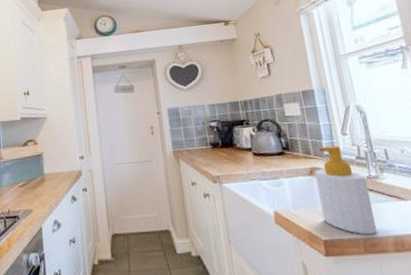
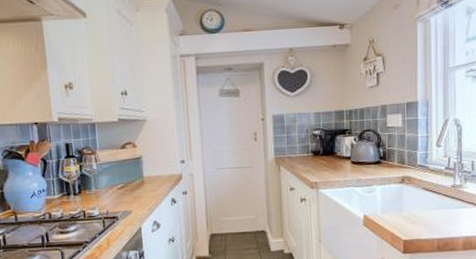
soap bottle: present [314,145,378,235] -> none [405,156,452,236]

